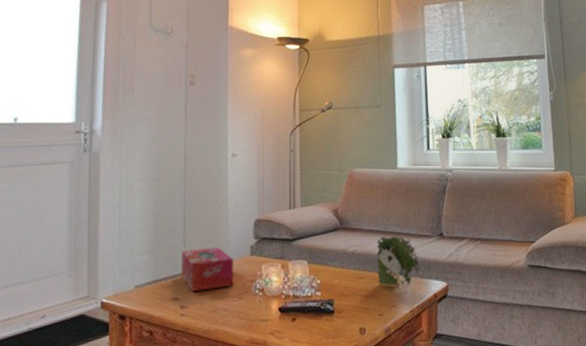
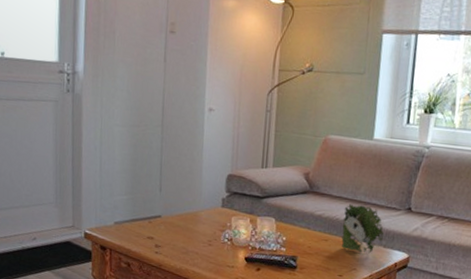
tissue box: present [180,247,234,291] -> none [156,195,206,234]

